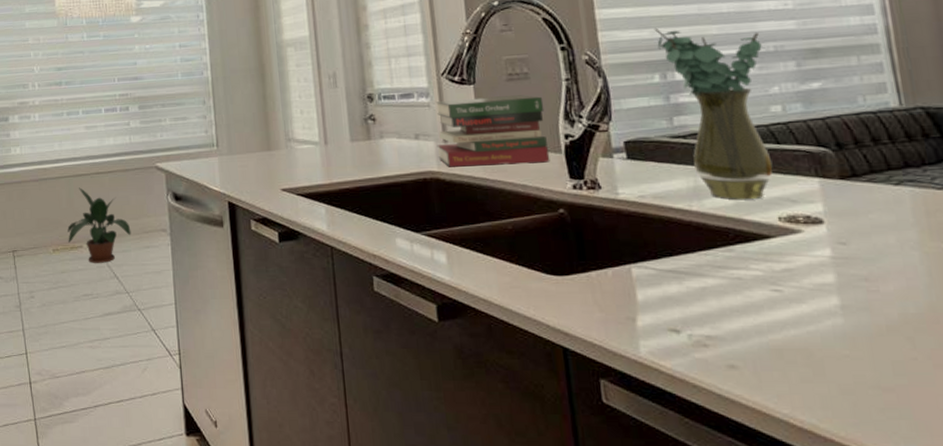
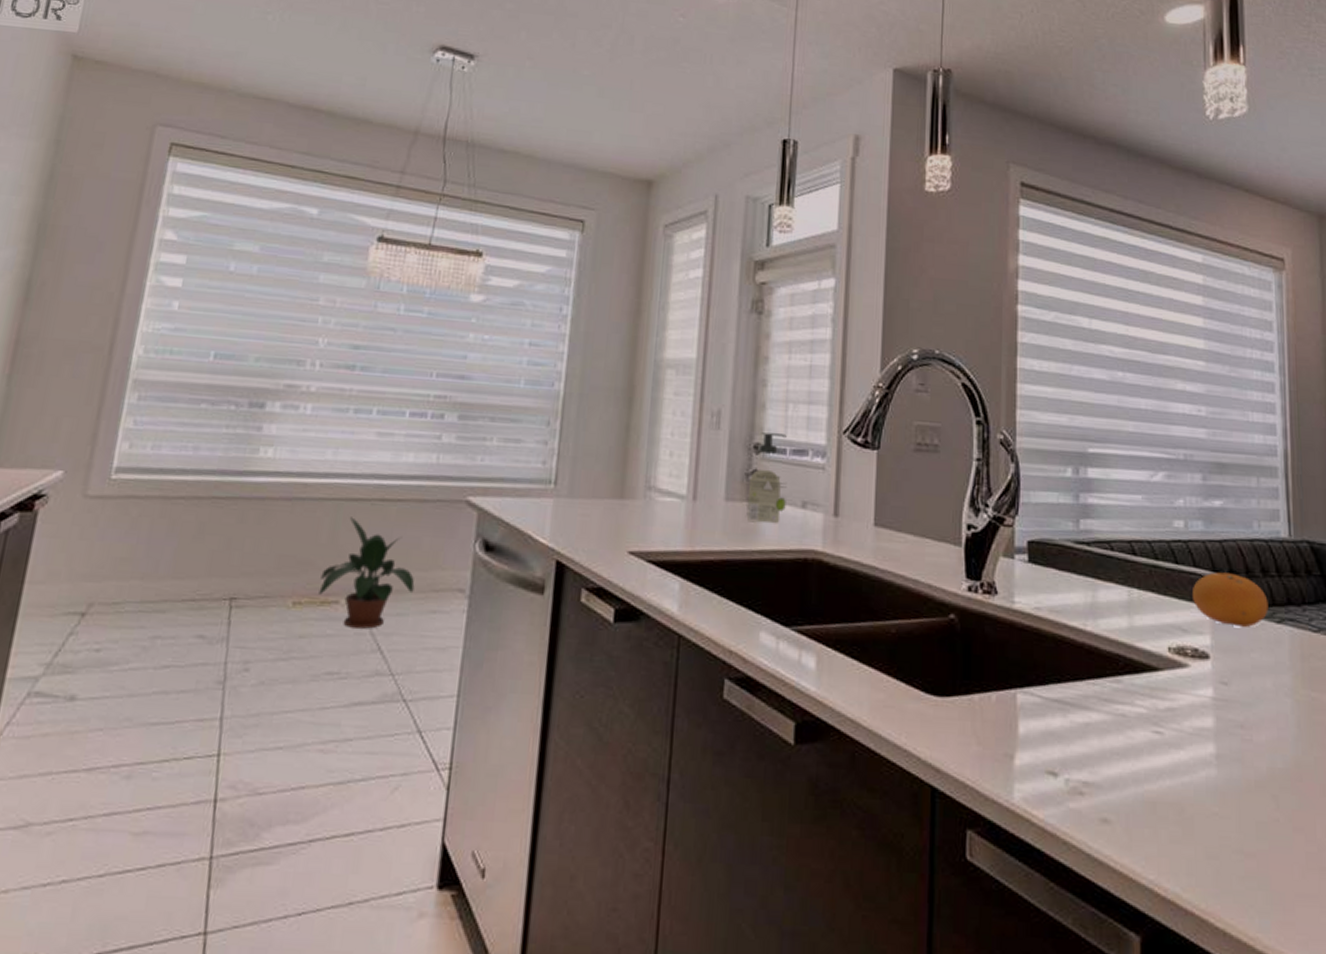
soap dispenser: none [365,83,402,156] -> present [745,432,787,524]
books: present [436,95,550,167] -> none [824,465,950,556]
vase: present [654,27,773,199] -> none [1073,414,1173,624]
fruit: none [798,145,884,193] -> present [1193,572,1268,627]

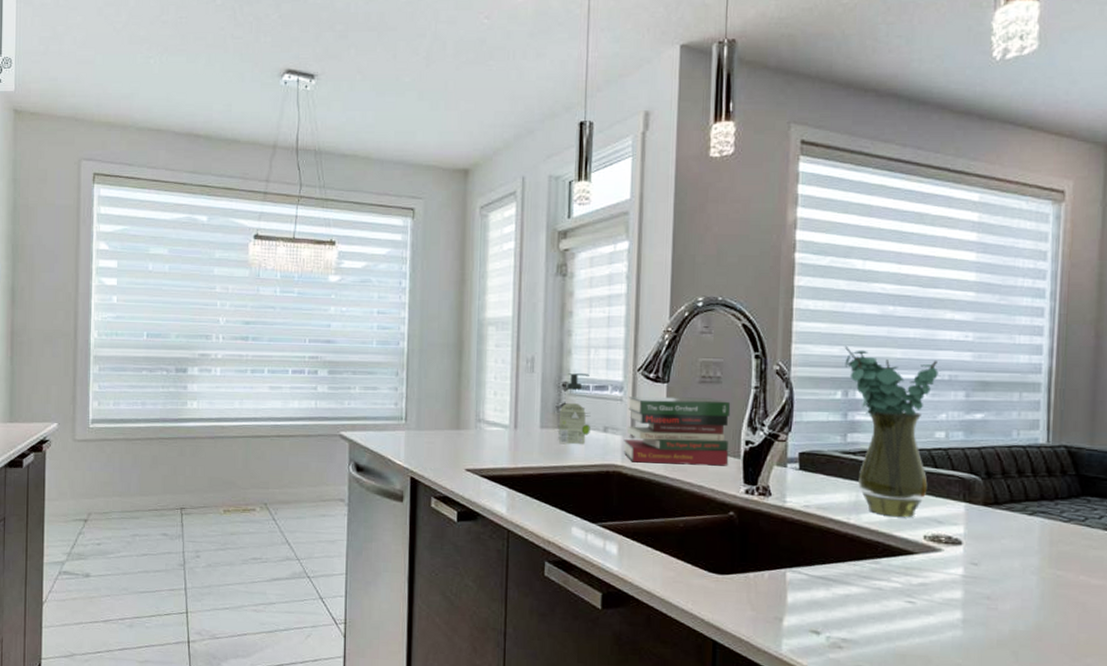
potted plant: present [318,517,415,629] -> none [241,449,308,528]
books: none [824,465,950,556] -> present [623,396,731,466]
vase: none [1073,414,1173,624] -> present [844,345,938,517]
fruit: present [1193,572,1268,627] -> none [949,474,1022,519]

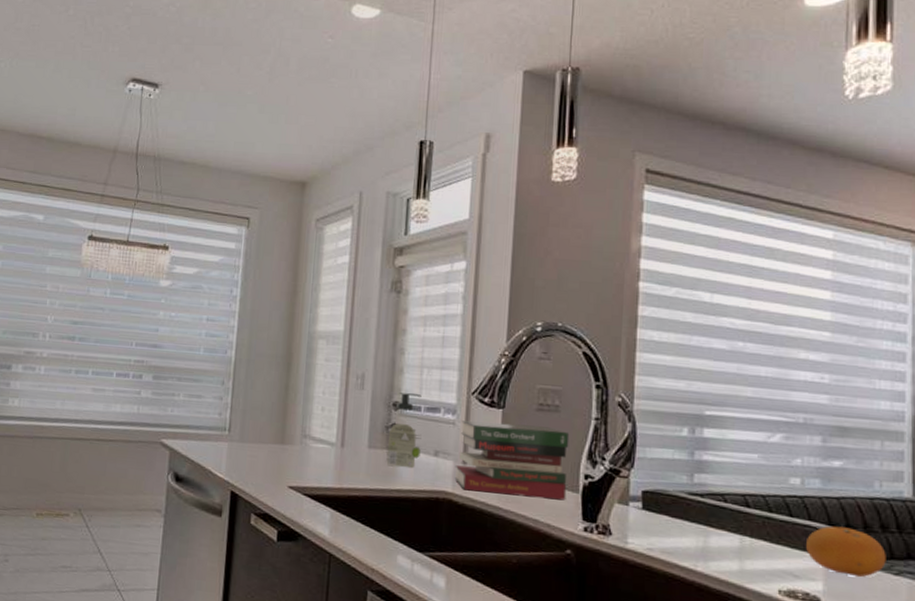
vase: present [844,345,938,517] -> none [690,380,792,569]
fruit: none [949,474,1022,519] -> present [806,526,886,577]

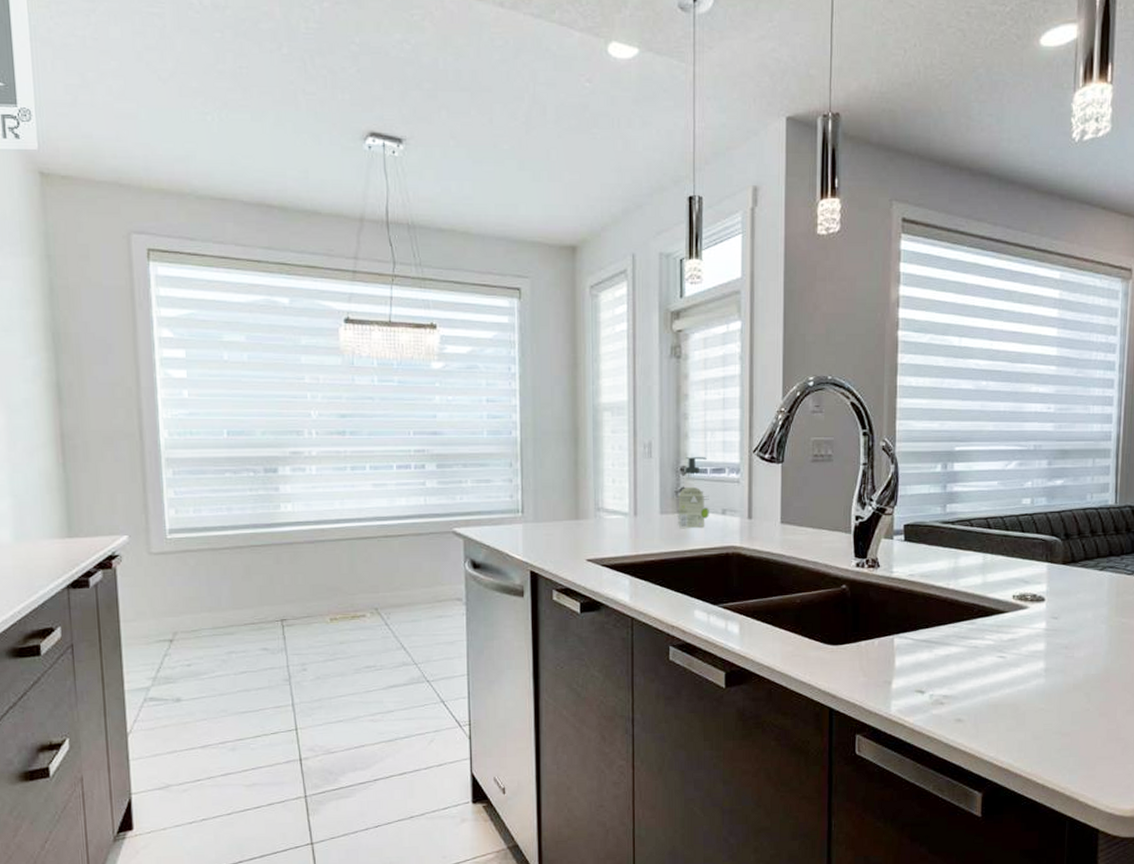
books: present [454,421,570,501] -> none [741,476,842,543]
fruit: present [806,526,886,577] -> none [1034,536,1094,575]

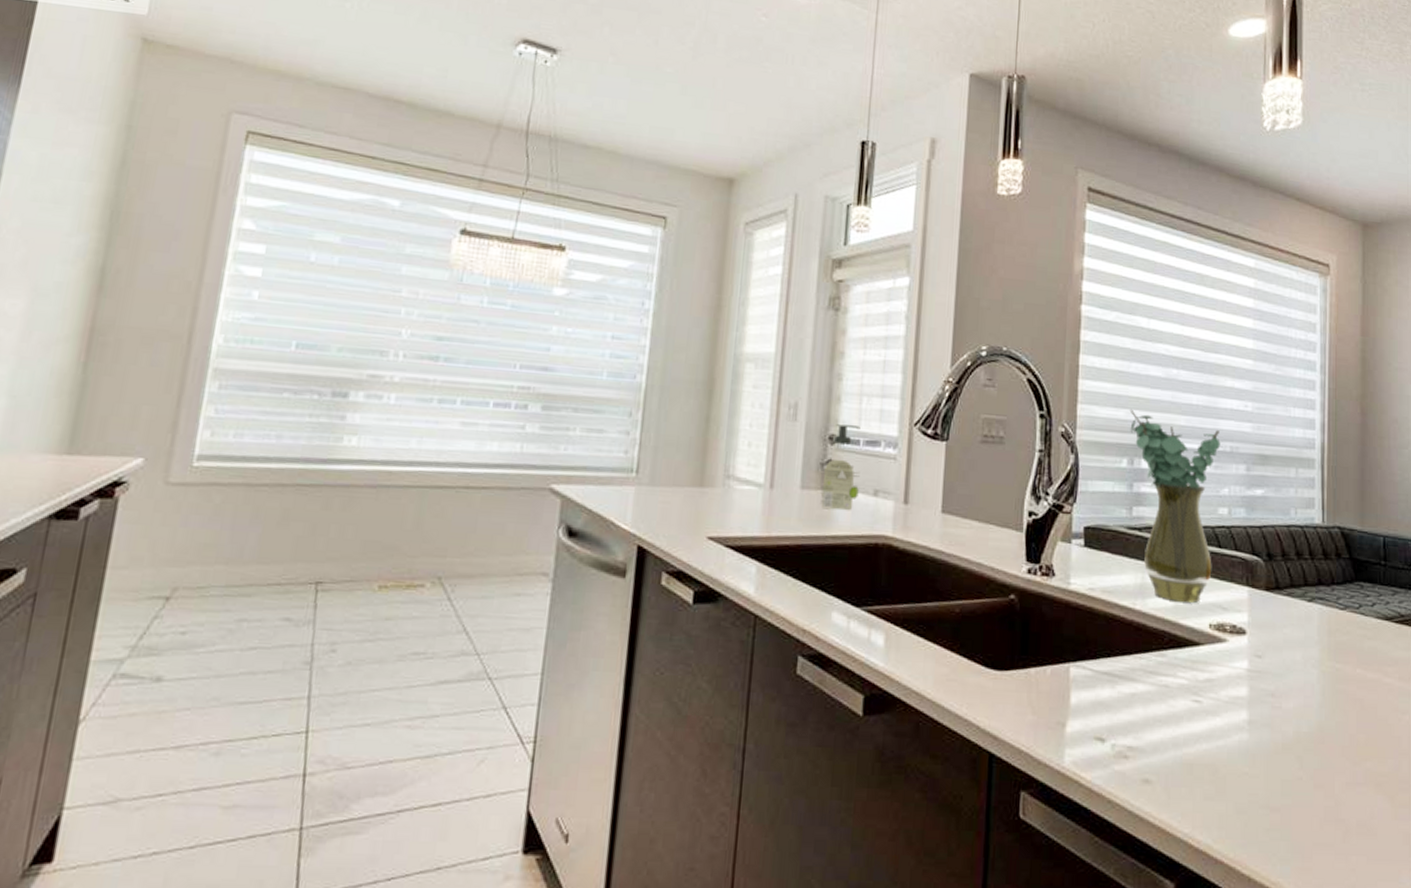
vase: none [943,420,1025,579] -> present [1129,409,1221,603]

